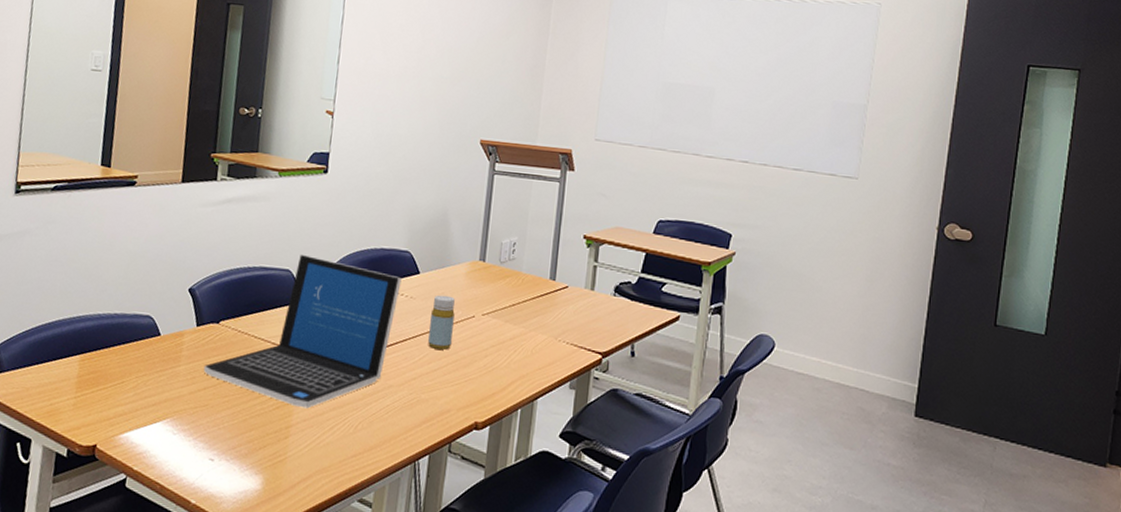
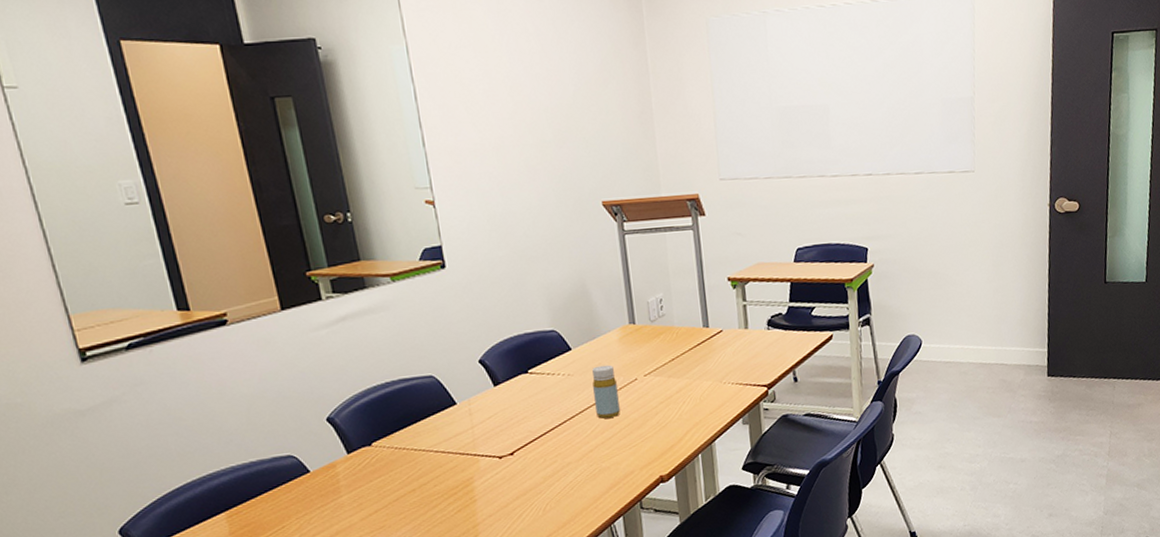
laptop: present [203,254,402,409] -> none [368,356,558,505]

